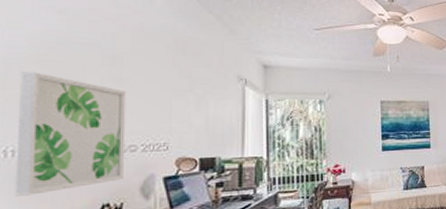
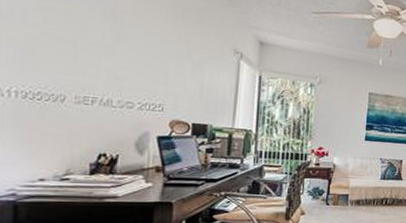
wall art: present [14,72,127,197] -> none [17,15,126,136]

